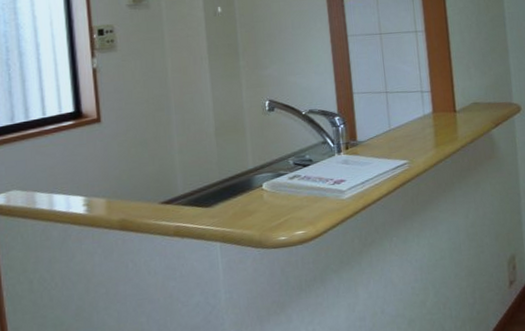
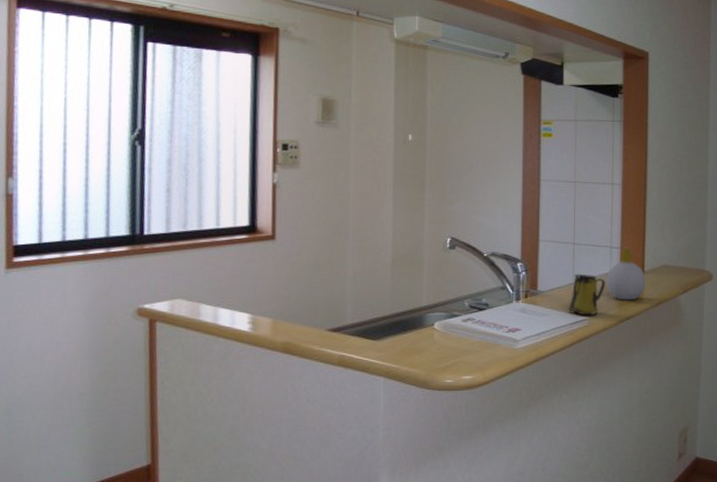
mug: none [388,120,421,160] -> present [568,274,605,315]
soap bottle: none [420,89,459,141] -> present [605,246,646,301]

